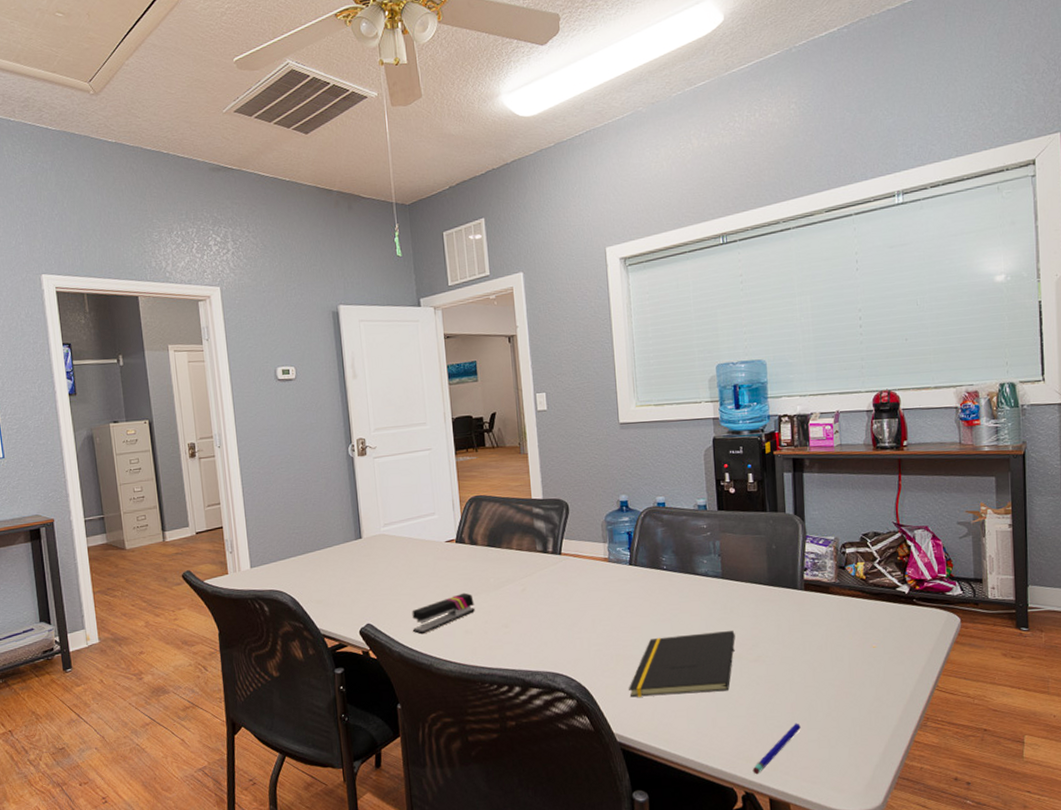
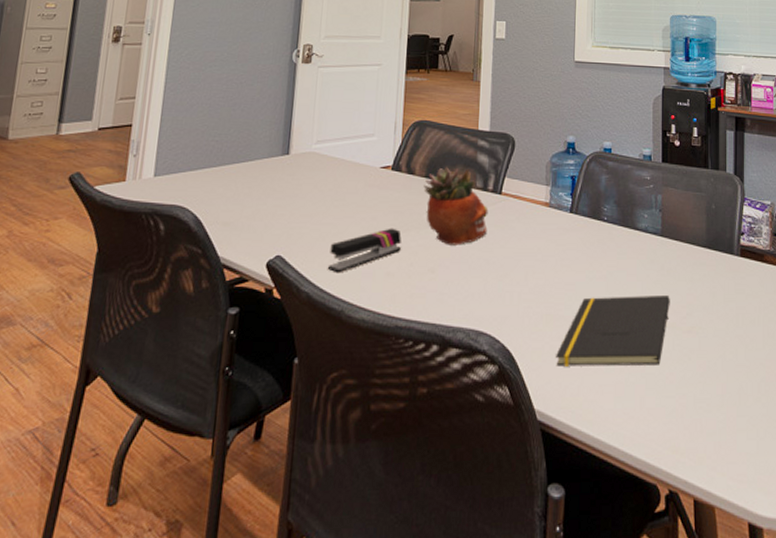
succulent planter: none [487,534,552,603] -> present [423,166,489,245]
pen: present [752,723,801,775] -> none [678,407,730,469]

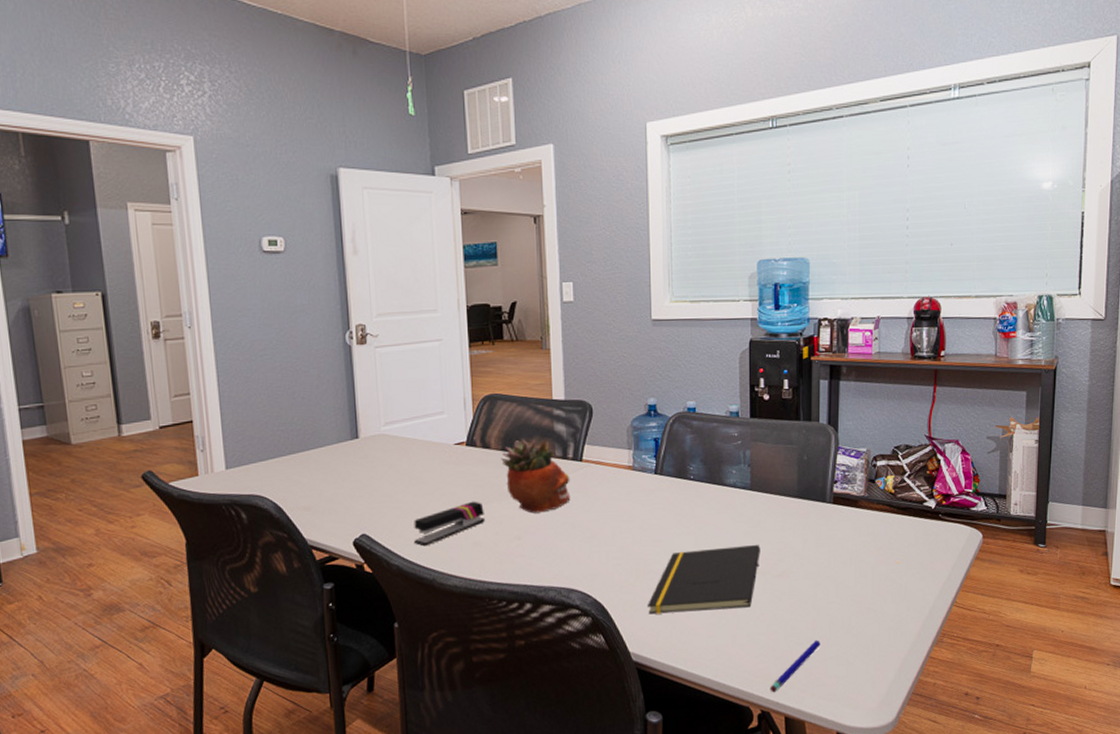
pen: none [678,407,730,469] -> present [770,640,821,693]

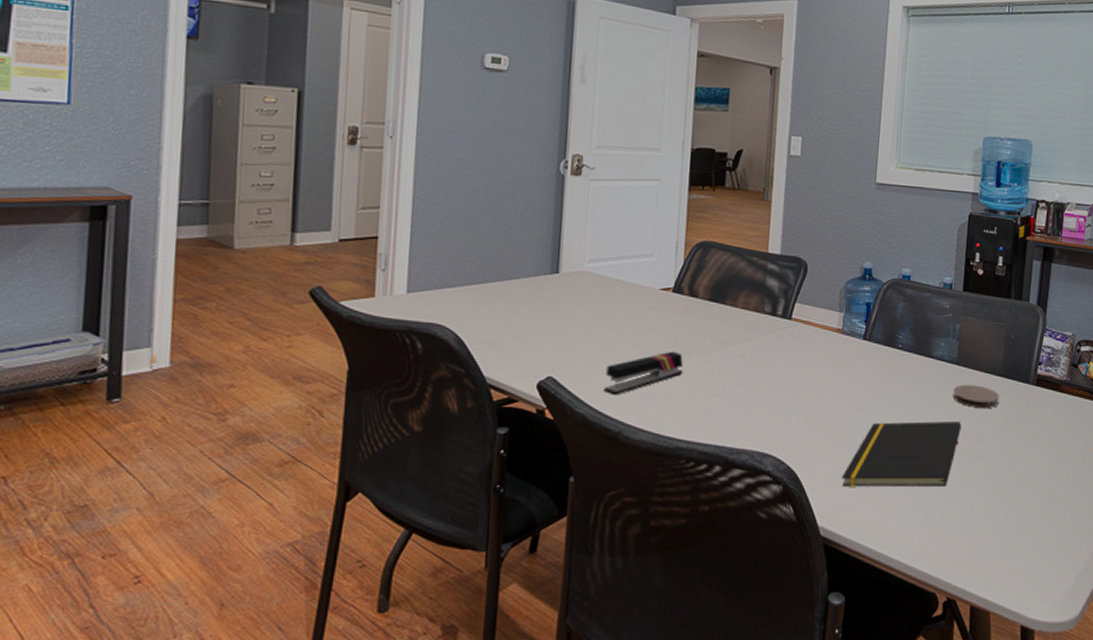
succulent planter: present [501,437,571,513] -> none [707,289,777,370]
coaster: none [749,508,796,531] -> present [952,385,999,409]
pen: present [770,640,821,693] -> none [958,525,1013,580]

